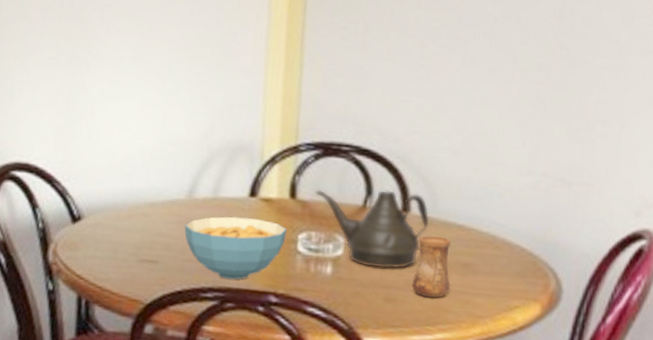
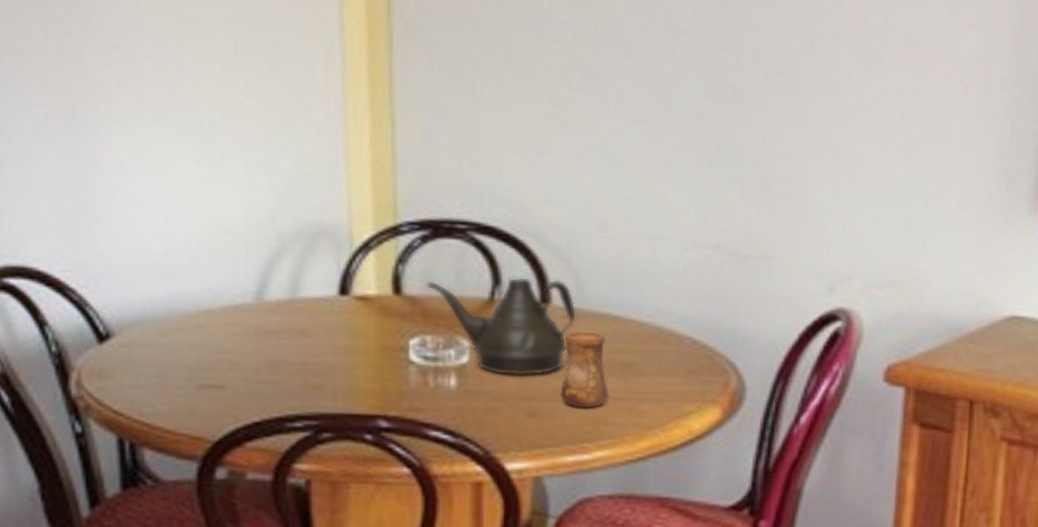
cereal bowl: present [184,216,287,280] -> none [255,322,393,403]

